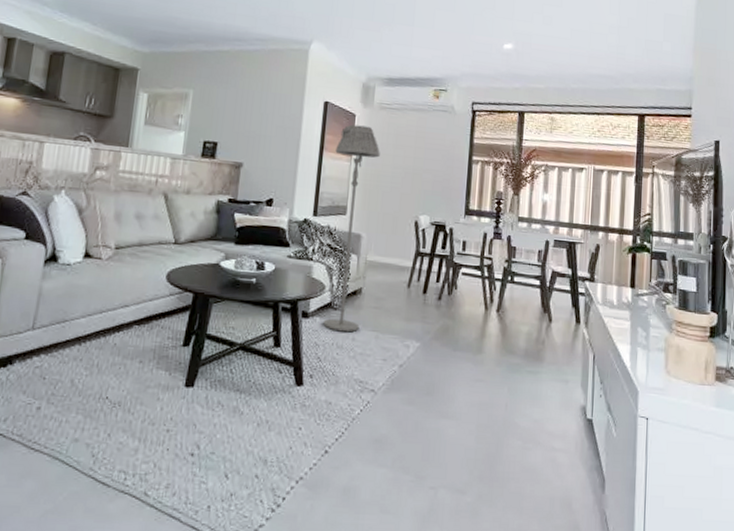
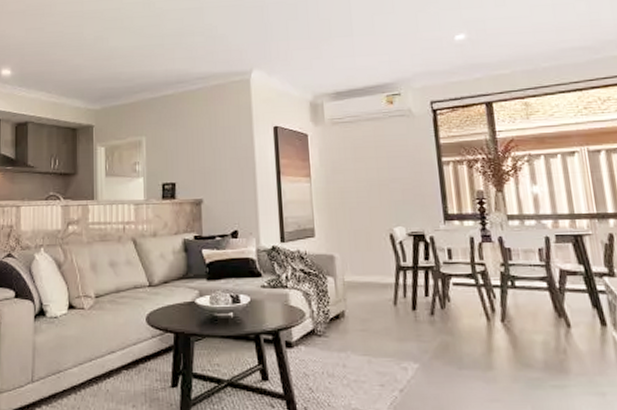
floor lamp: present [323,124,380,333] -> none [292,144,349,359]

